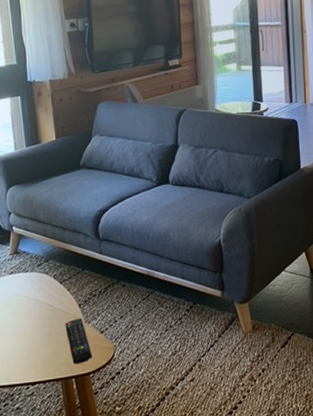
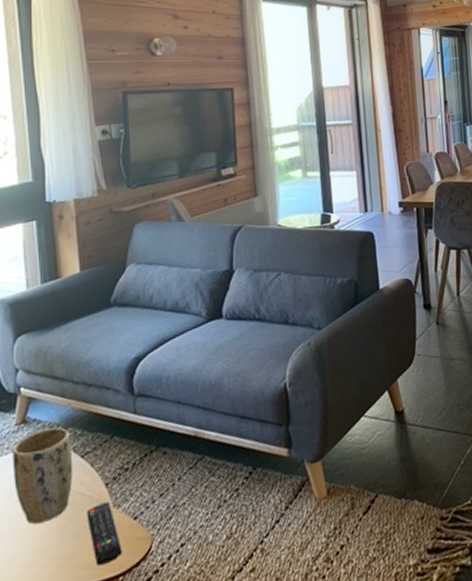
plant pot: none [8,259,54,329] -> present [12,427,73,524]

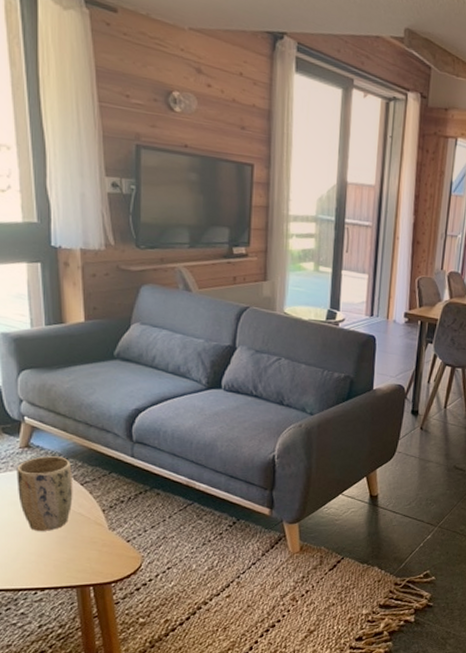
remote control: present [87,501,122,566] -> none [84,524,115,572]

